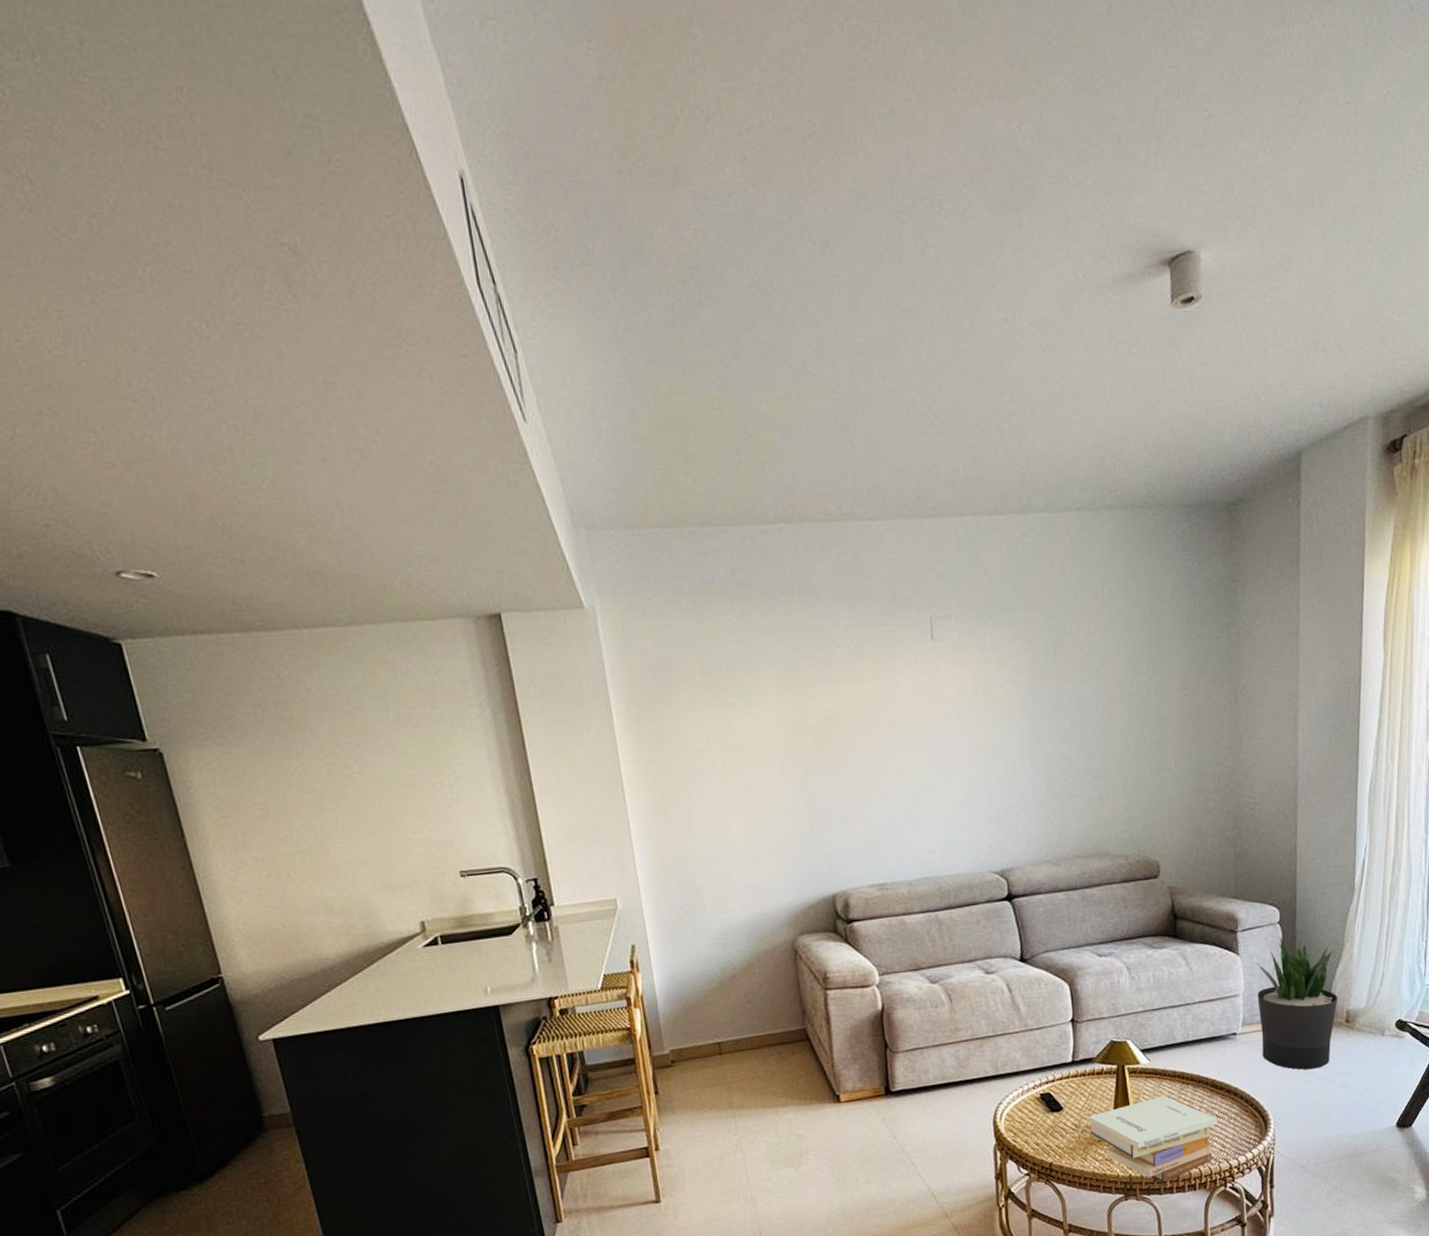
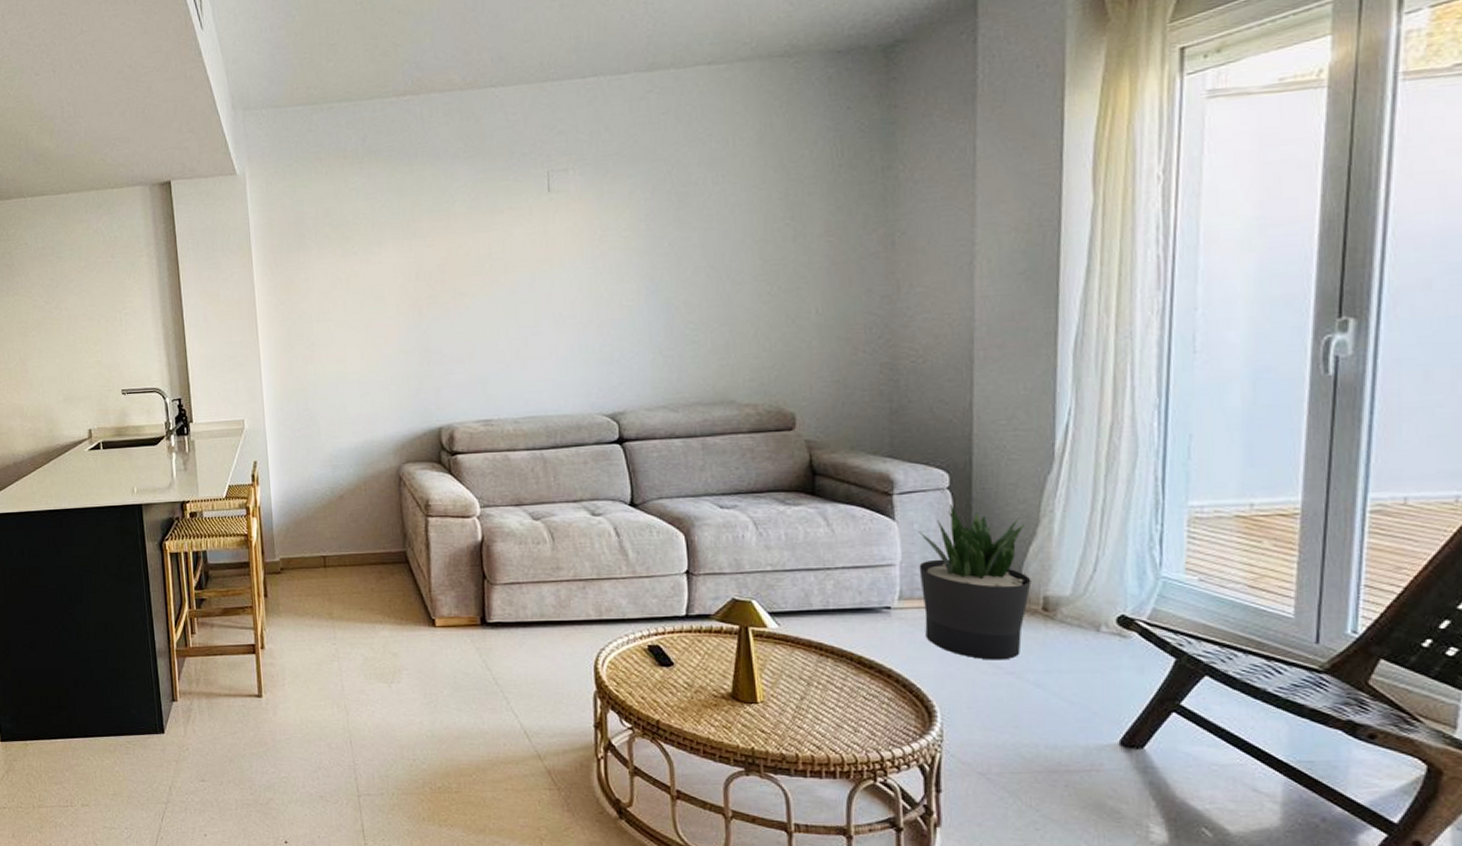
books: present [1088,1095,1218,1183] -> none [703,665,866,763]

